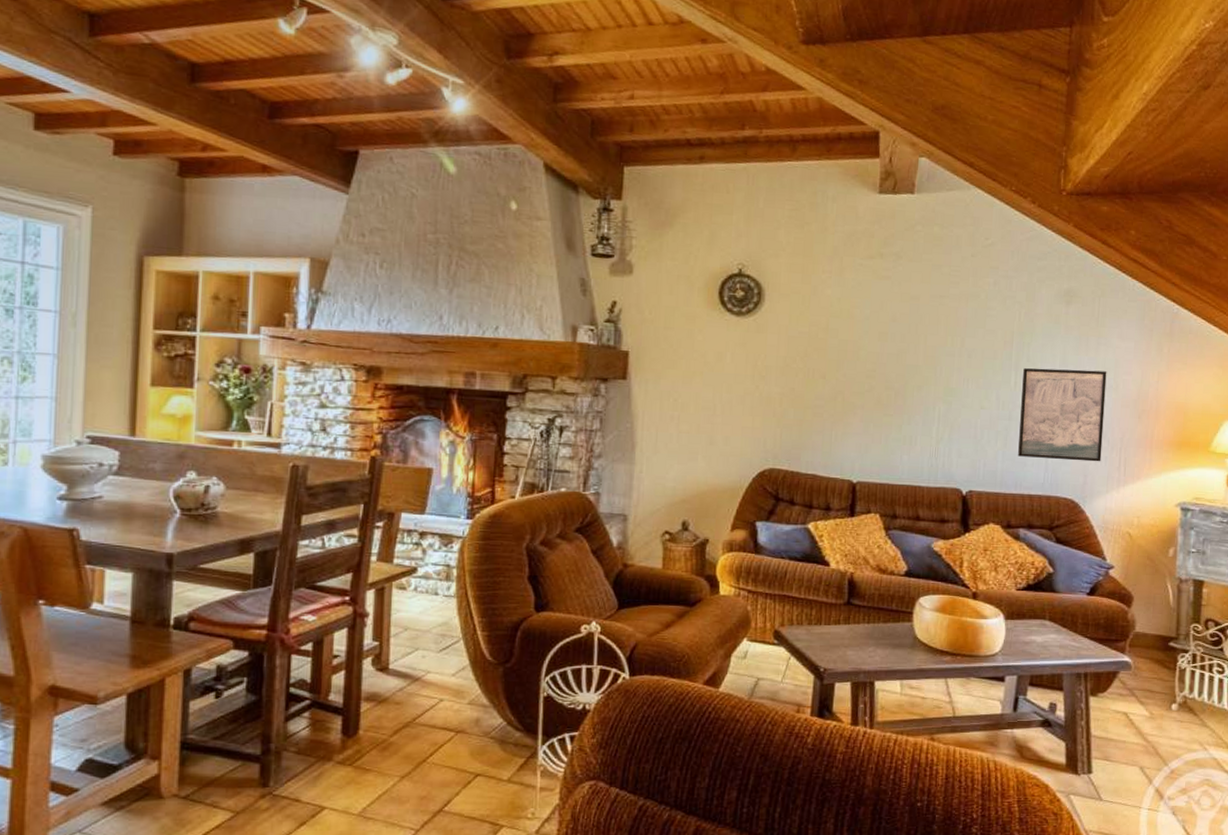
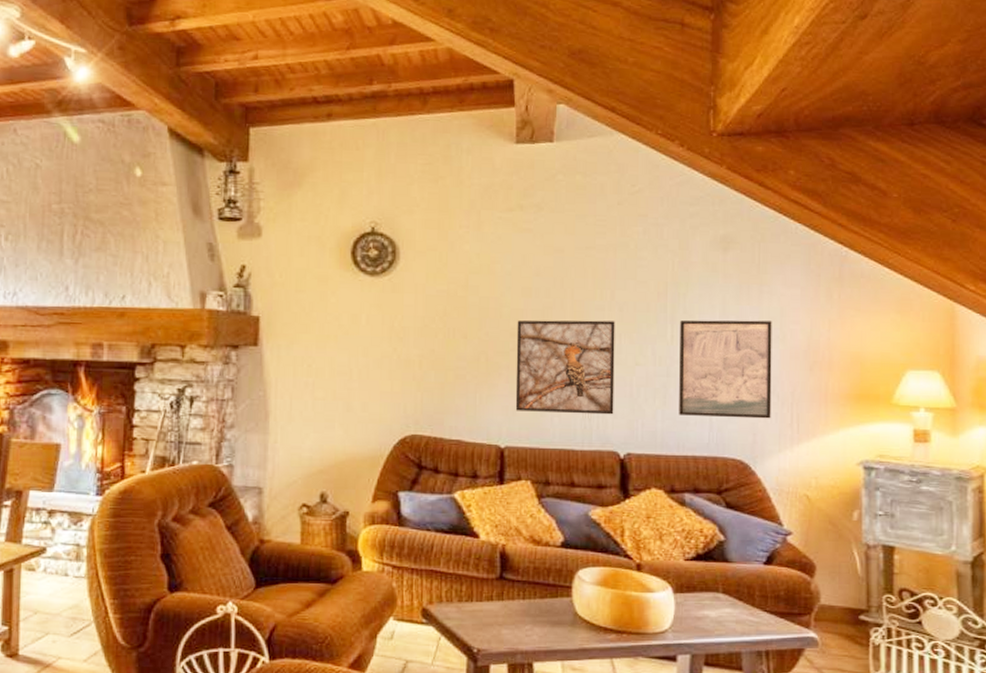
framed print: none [868,363,964,455] -> present [515,320,615,415]

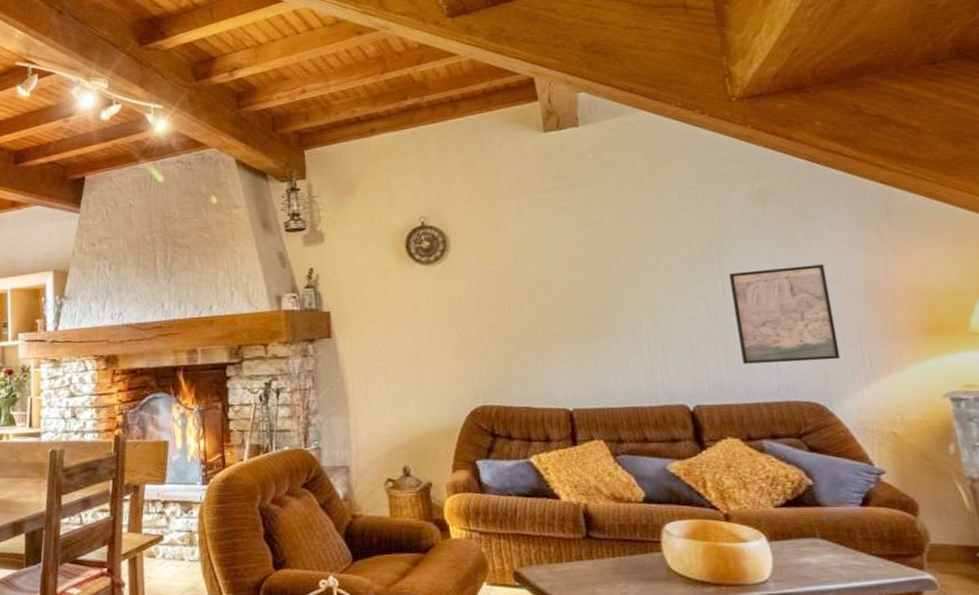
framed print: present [515,320,615,415] -> none [568,281,677,375]

